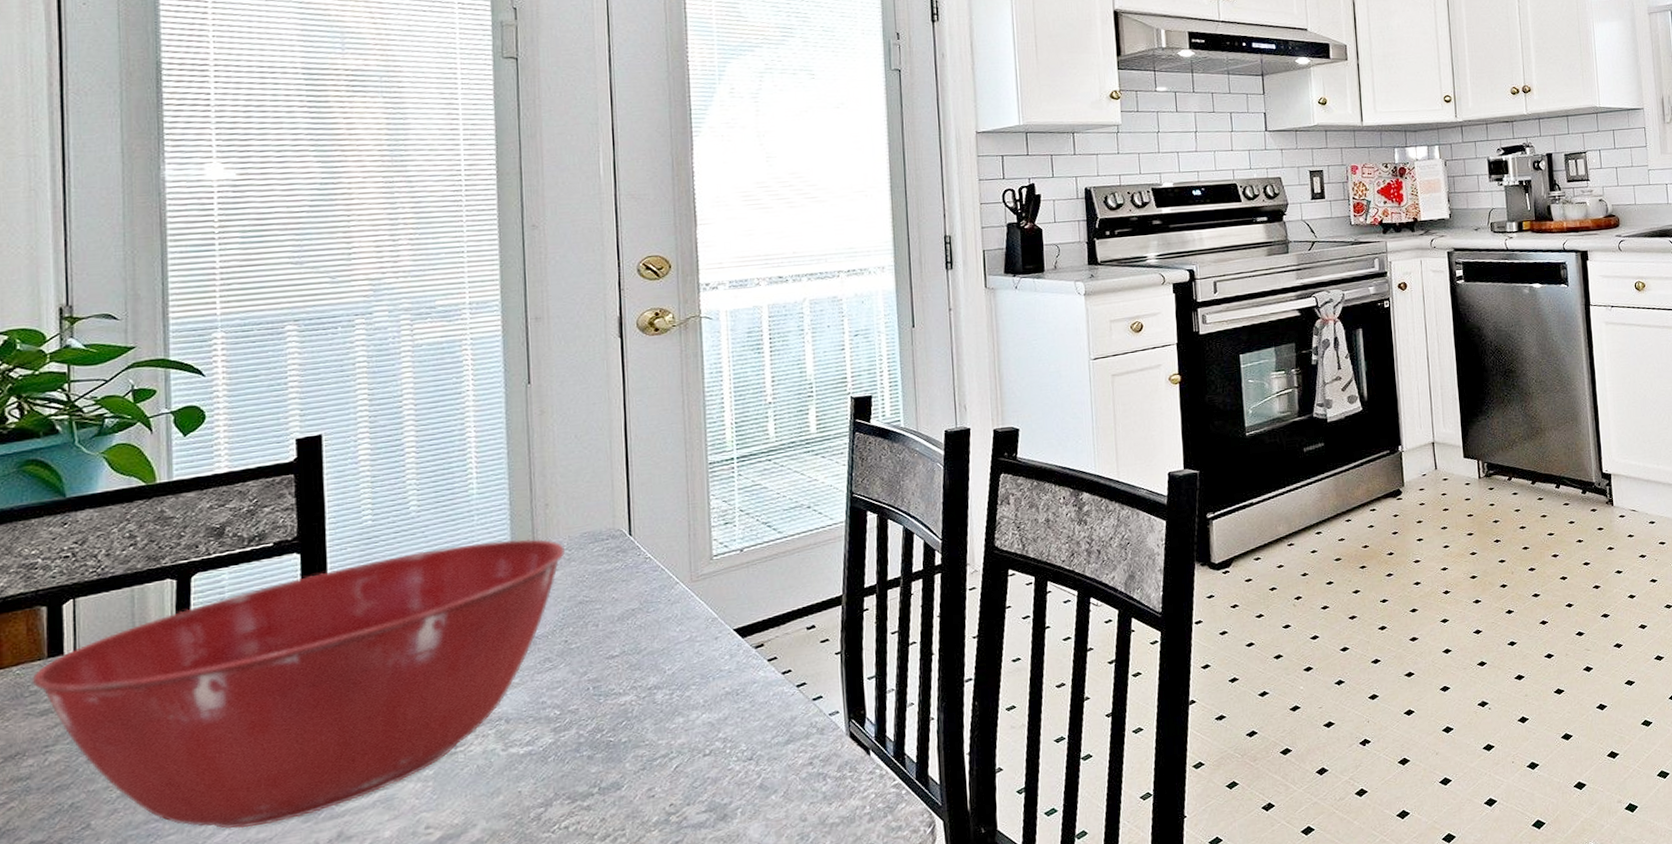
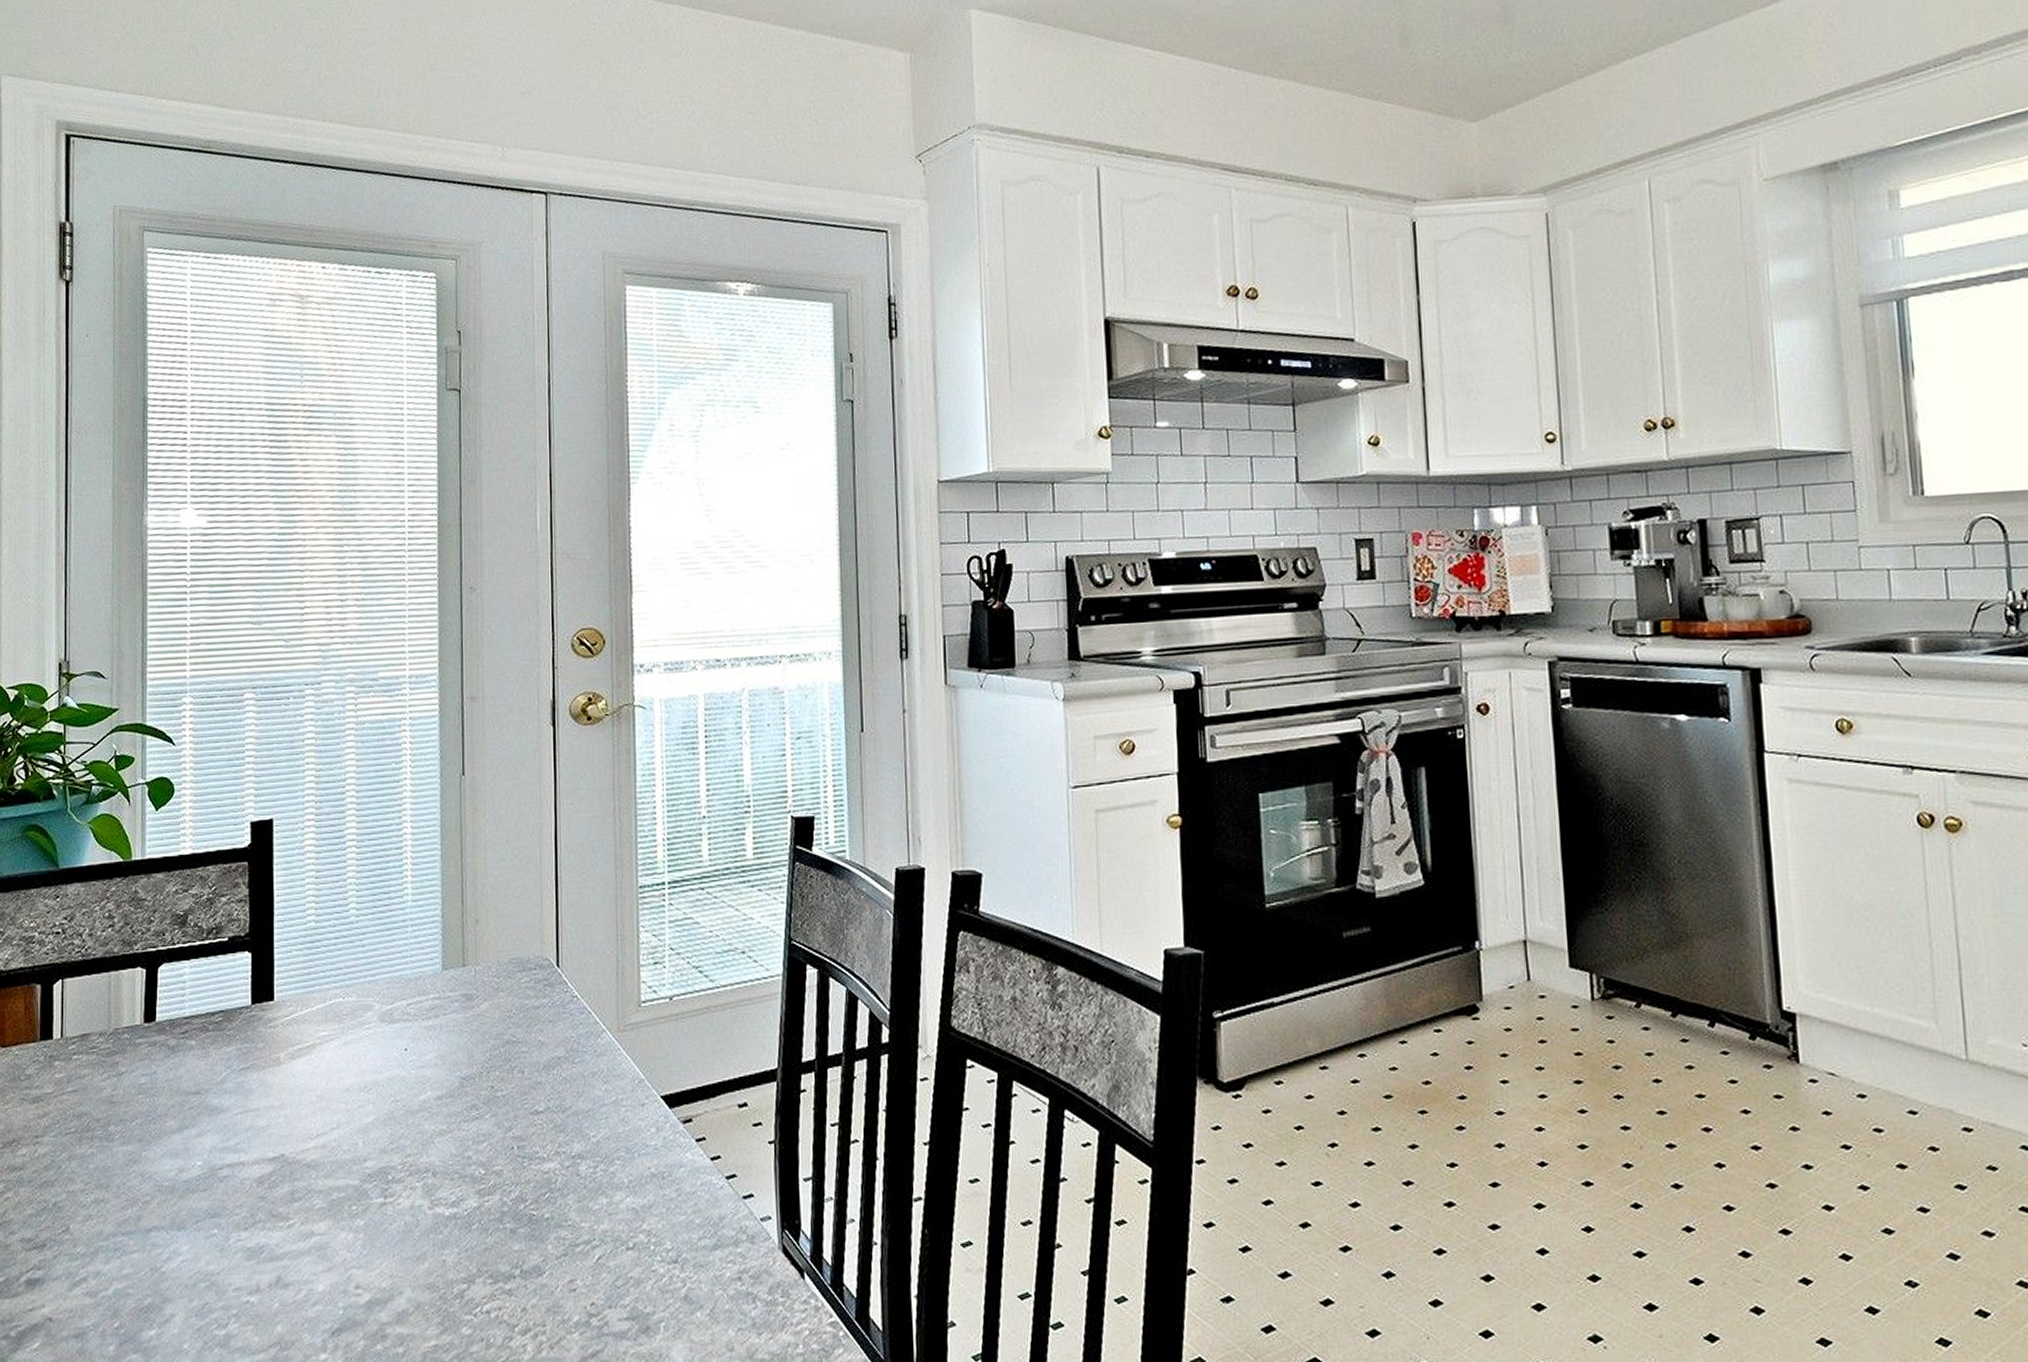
mixing bowl: present [31,539,565,829] -> none [27,958,493,1257]

